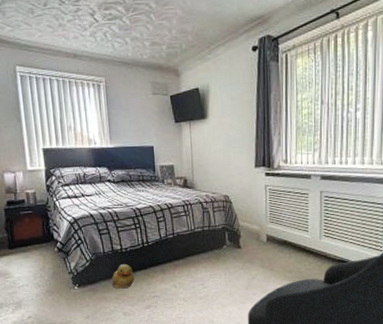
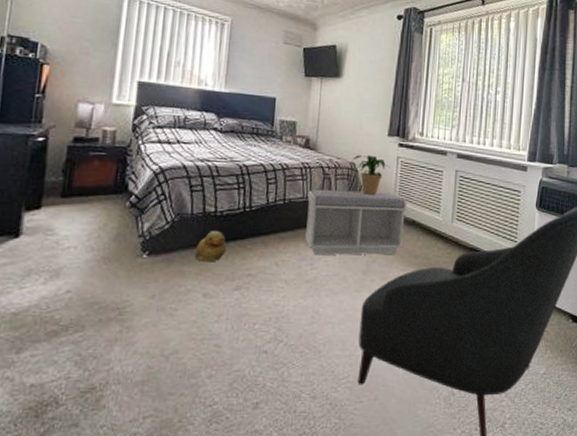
bench: none [191,218,278,277] -> present [304,189,408,256]
potted plant: none [225,186,260,222] -> present [351,154,391,195]

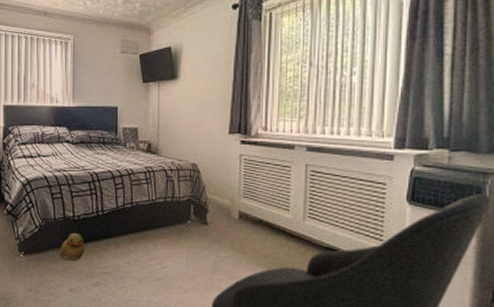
bench: present [304,189,408,256] -> none [152,191,253,255]
potted plant: present [351,154,391,195] -> none [193,154,234,195]

